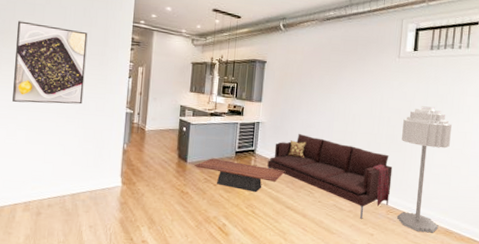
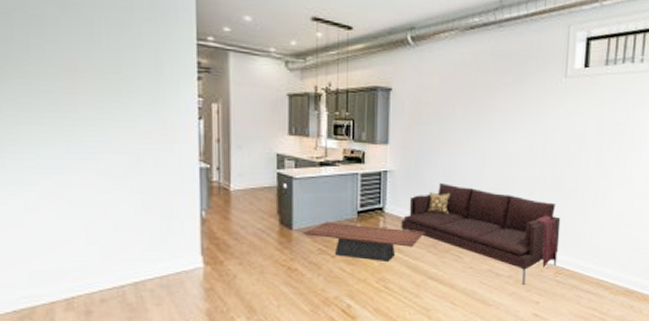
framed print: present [12,21,88,105] -> none [18,42,134,162]
floor lamp: present [397,106,452,233] -> none [567,139,632,295]

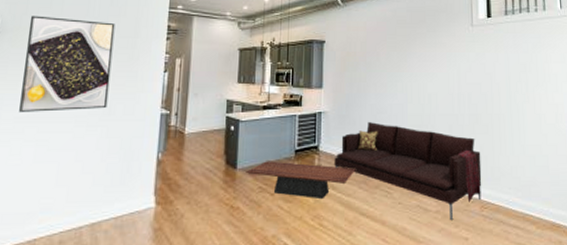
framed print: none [18,42,134,162] -> present [19,15,115,112]

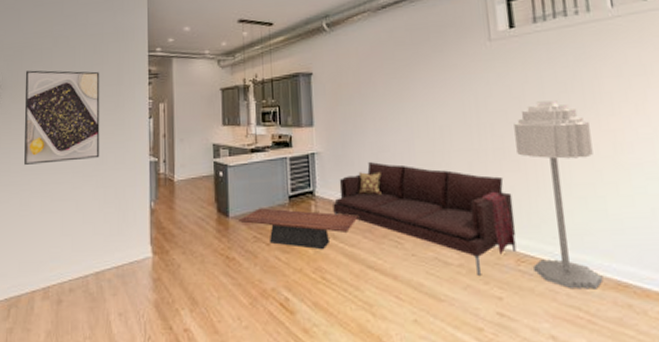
floor lamp: none [486,78,543,230] -> present [514,100,604,290]

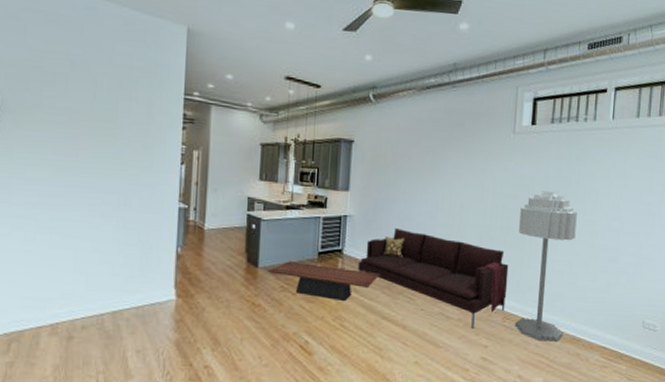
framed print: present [24,70,100,165] -> none [30,94,126,199]

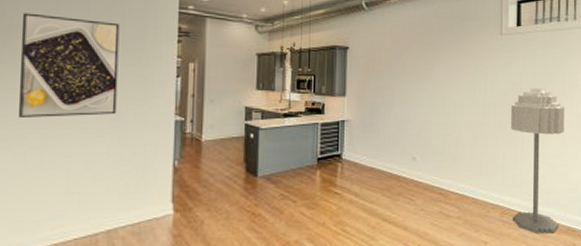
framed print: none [30,94,126,199] -> present [19,13,120,117]
coffee table: present [267,261,380,302] -> none [267,169,379,206]
sofa: present [358,227,509,328] -> none [357,130,503,225]

